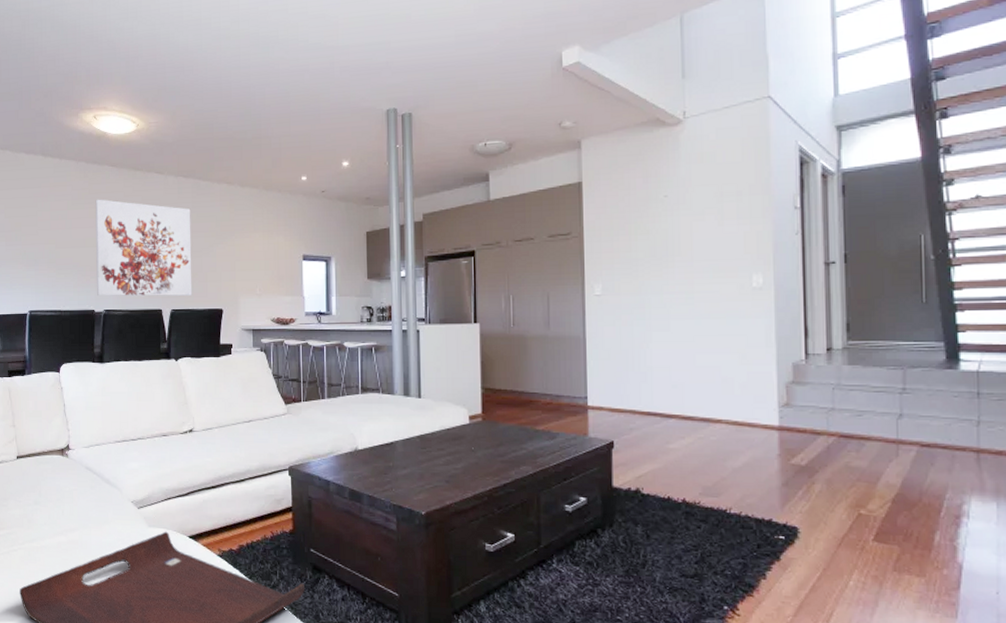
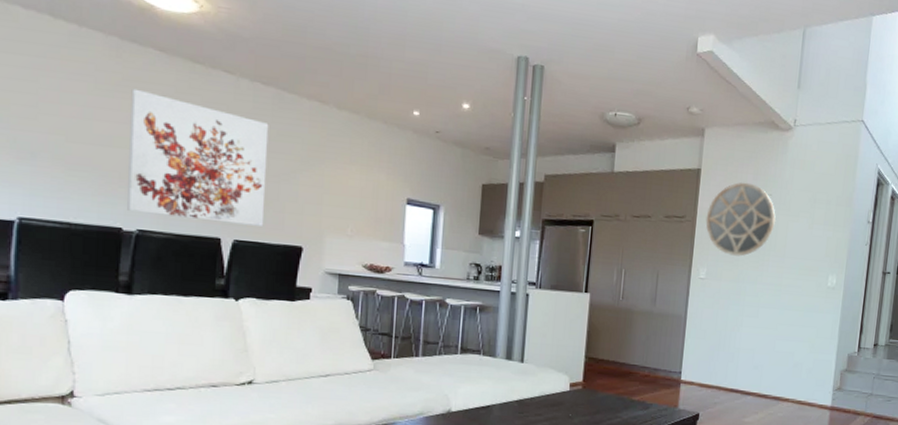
home mirror: none [594,187,677,267] -> present [705,182,776,257]

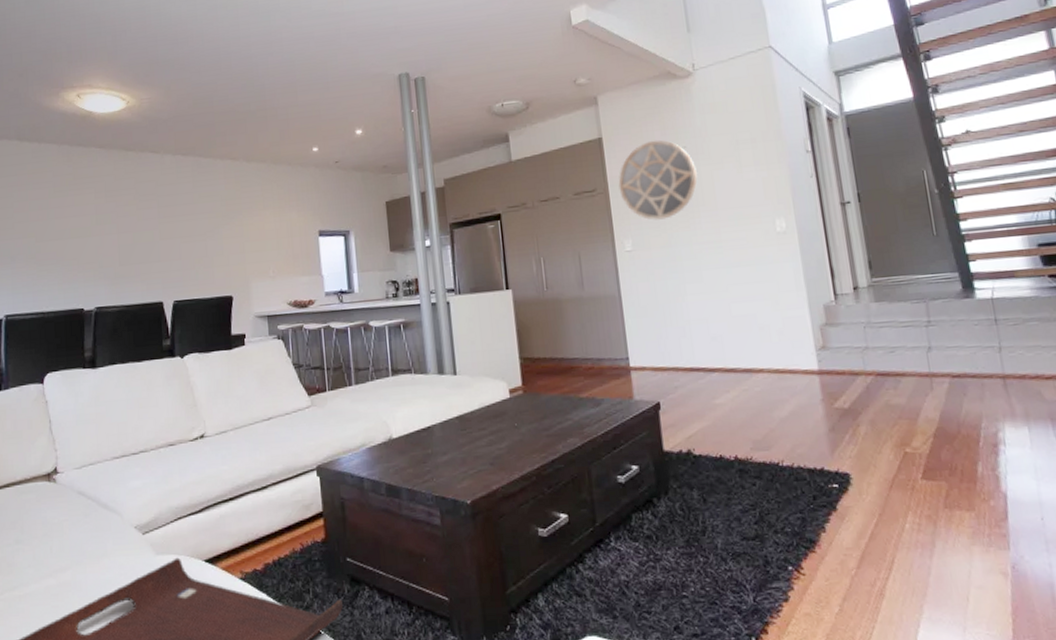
wall art: present [127,88,269,226] -> none [81,184,198,293]

